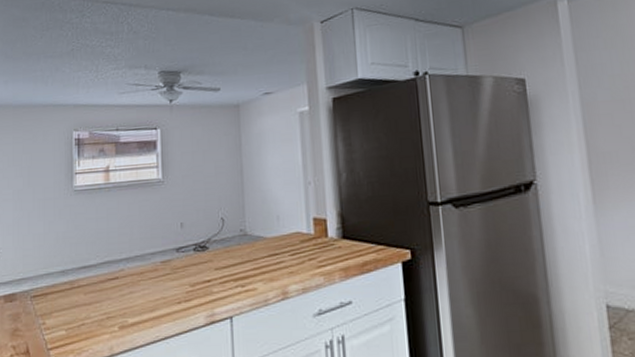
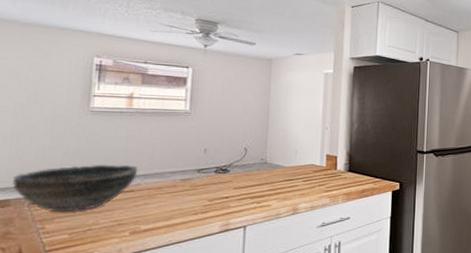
bowl: none [16,247,121,306] -> present [11,164,139,213]

